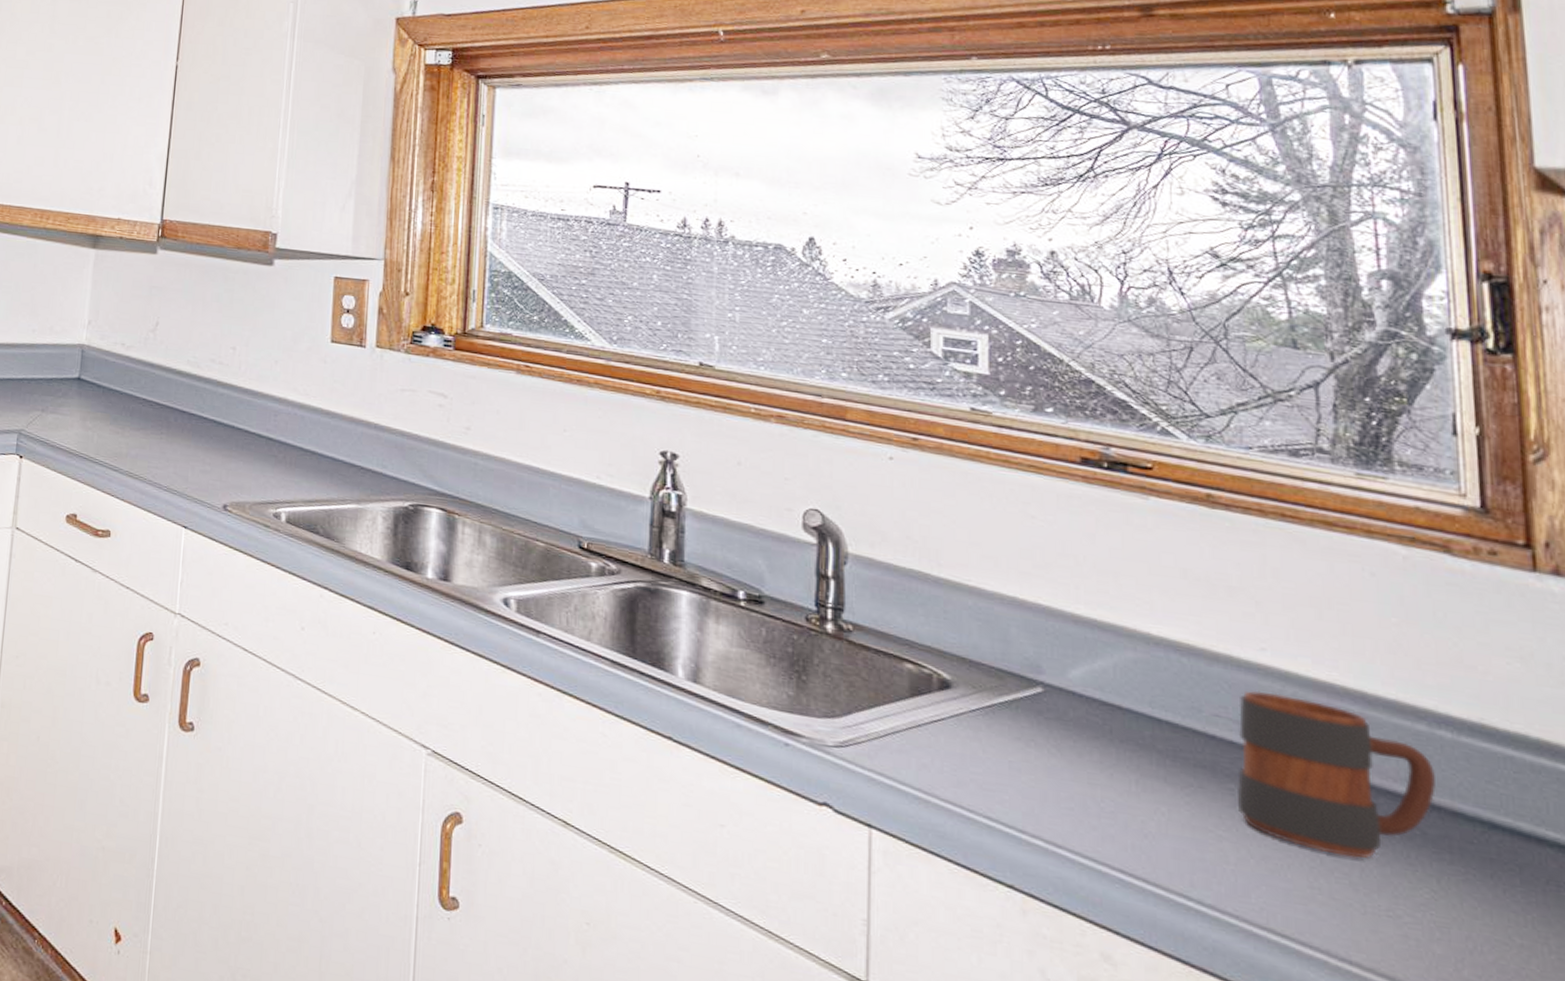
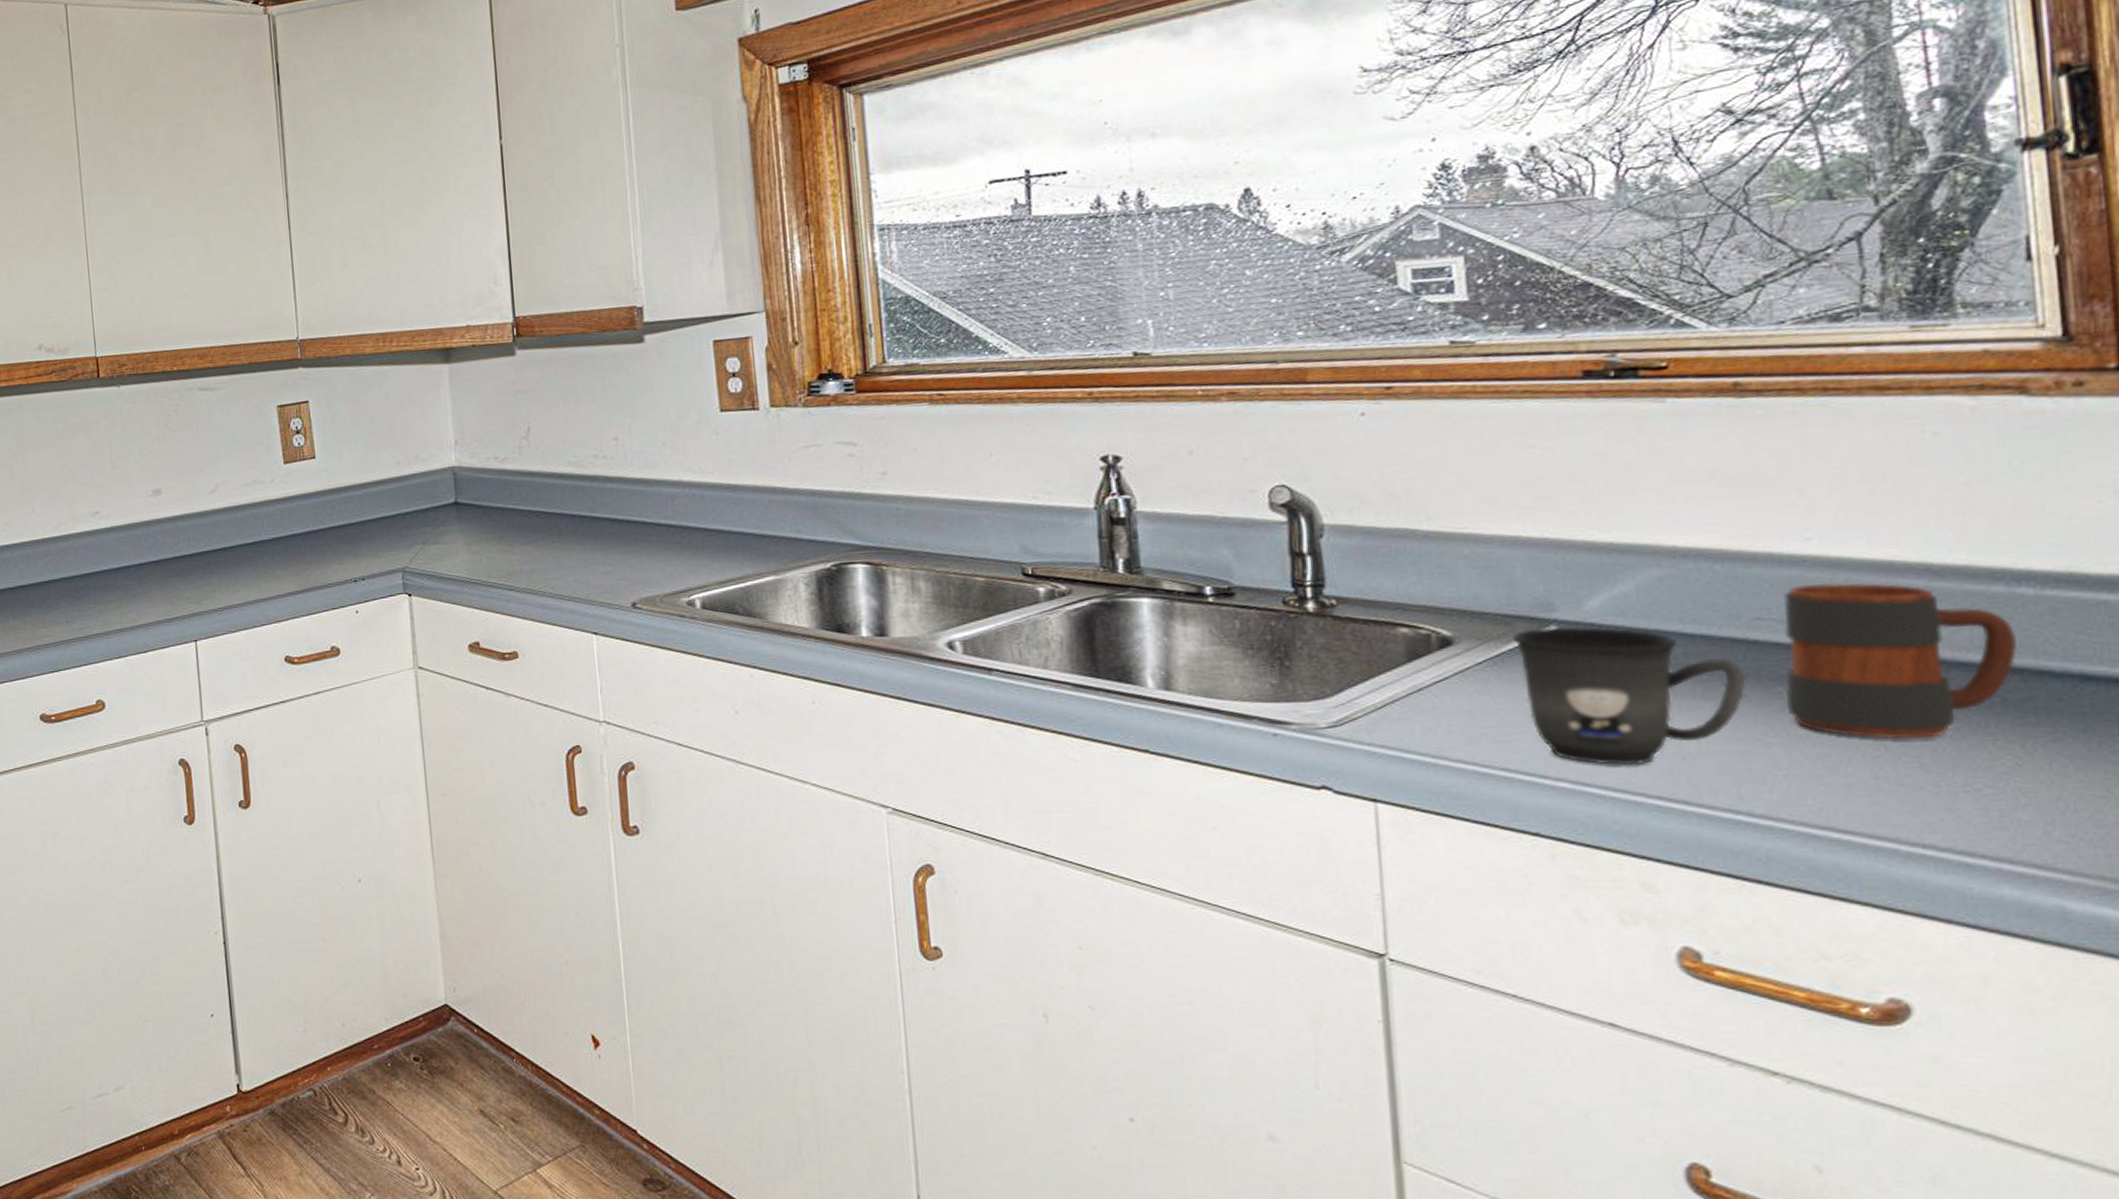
mug: none [1004,686,1203,837] -> present [1513,627,1746,766]

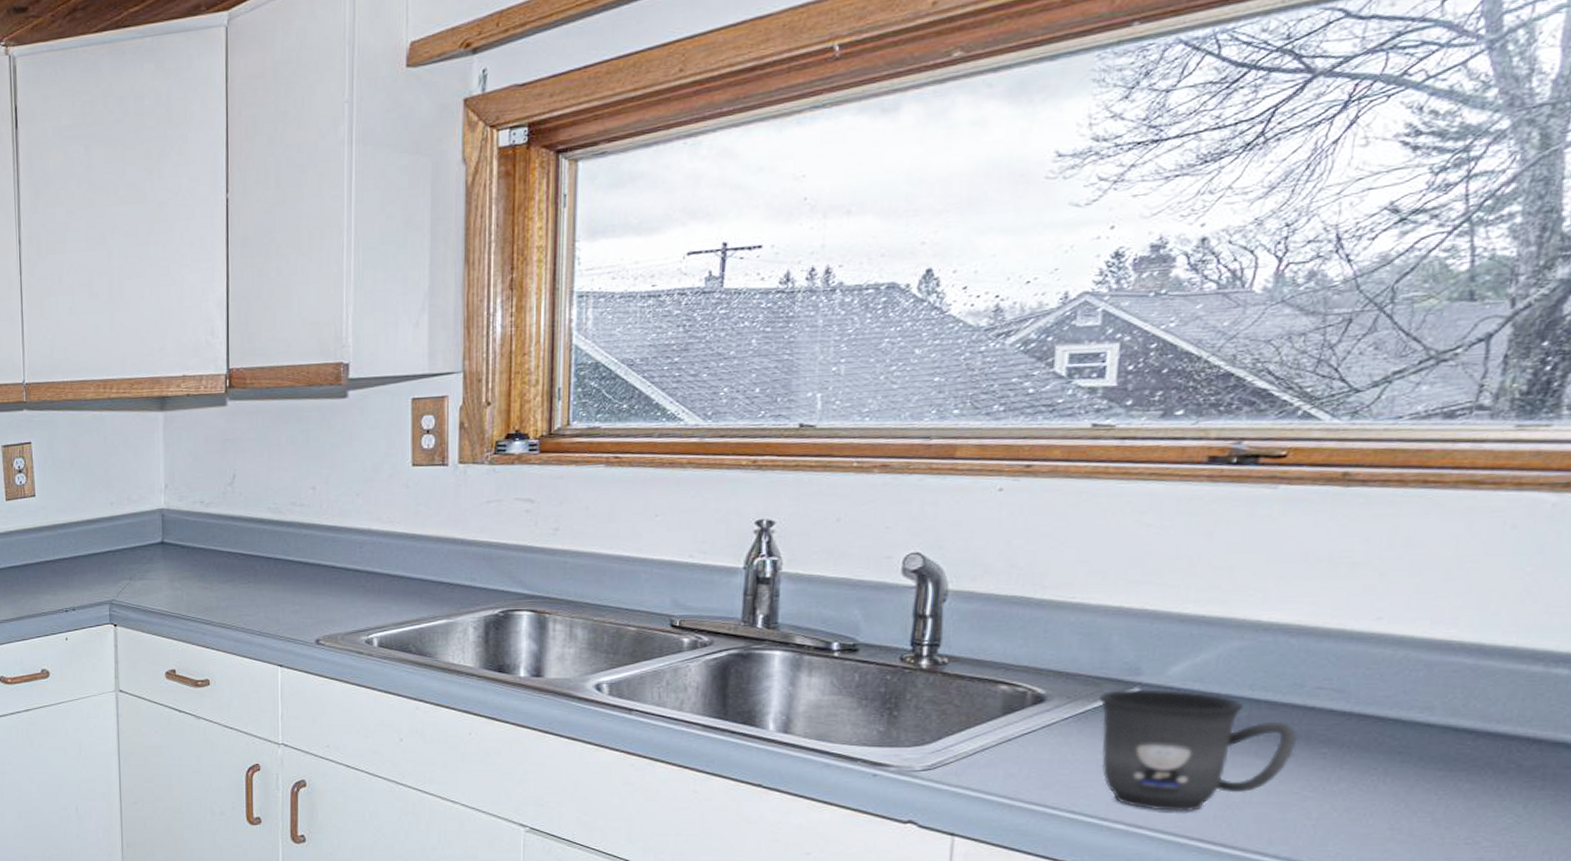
mug: present [1783,583,2017,739] -> none [1328,658,1543,797]

